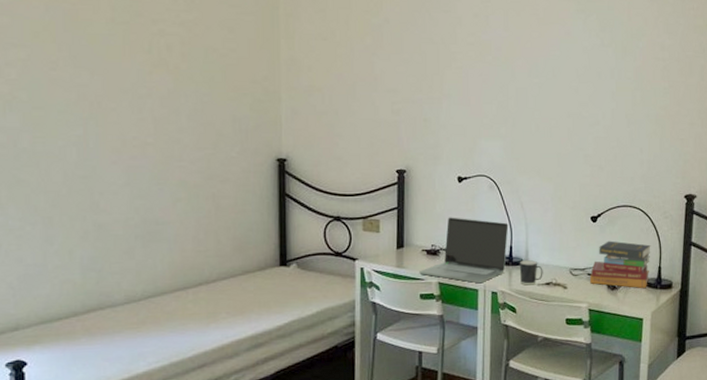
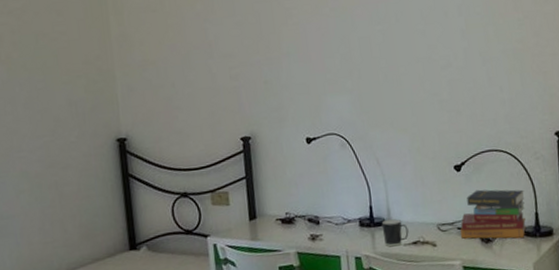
laptop: present [419,217,509,284] -> none [275,181,367,250]

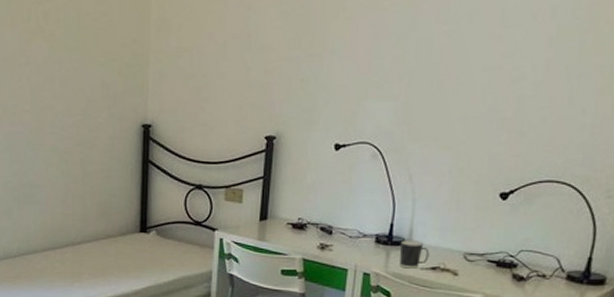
books: present [460,189,527,239] -> none [488,222,581,283]

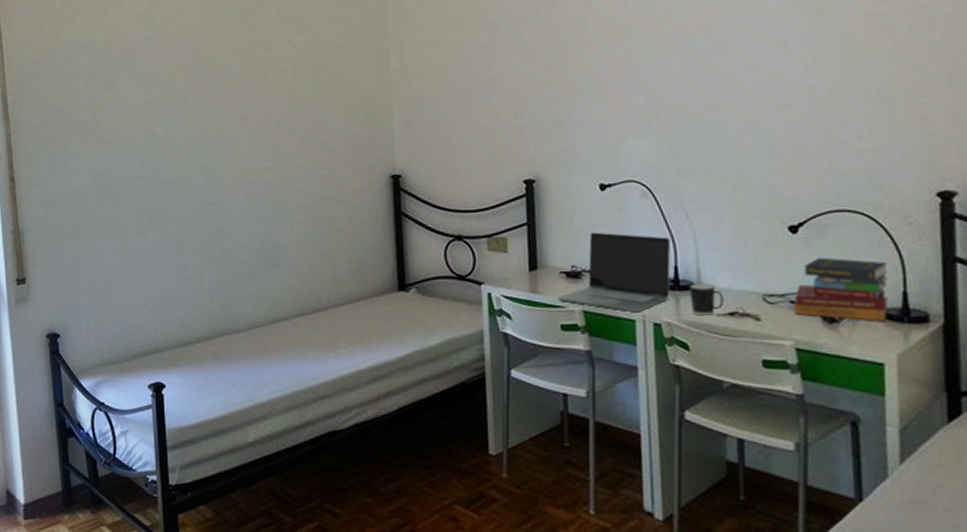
laptop: none [282,188,391,263] -> present [558,232,671,313]
books: none [488,222,581,283] -> present [793,257,889,323]

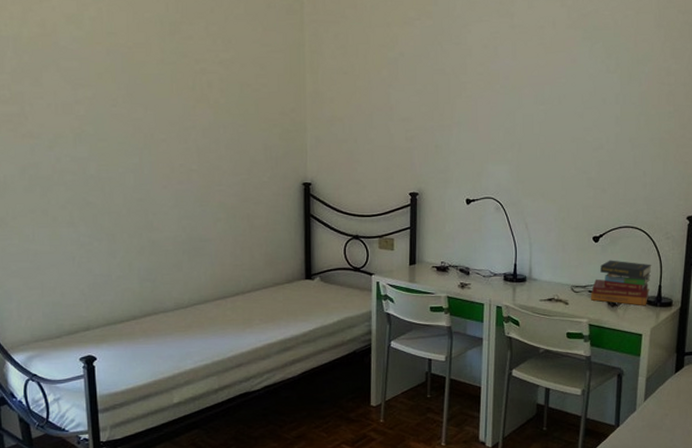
laptop: present [558,232,671,313] -> none [430,236,513,298]
mug: present [688,284,724,316] -> none [523,277,546,301]

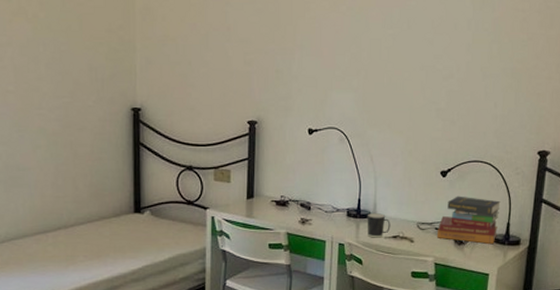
mug: none [523,277,546,301] -> present [367,213,391,238]

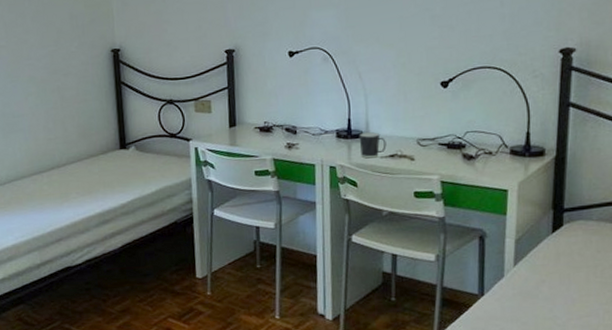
books: present [436,196,501,245] -> none [441,106,517,158]

